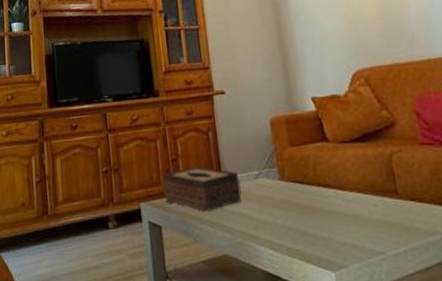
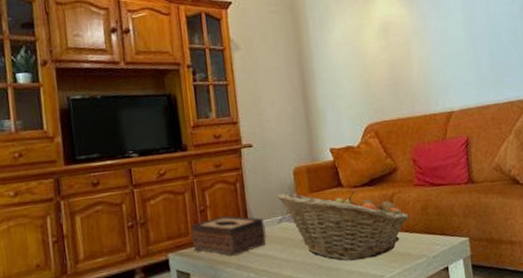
fruit basket: none [253,145,415,231] -> present [277,191,409,262]

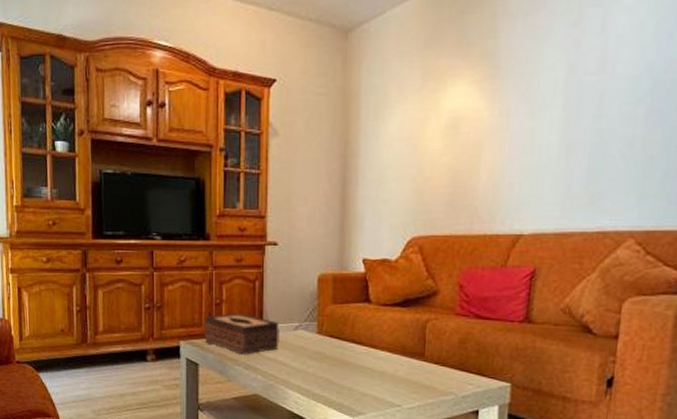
fruit basket: present [277,191,409,262] -> none [297,299,442,385]

